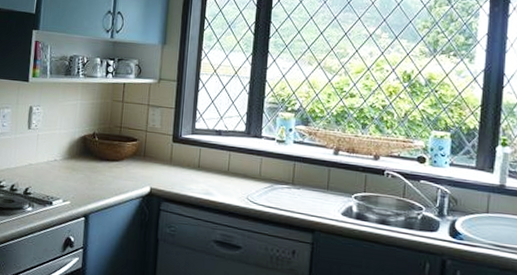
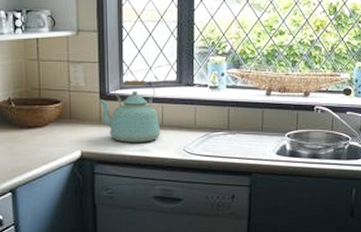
kettle: none [172,126,226,187] -> present [100,80,161,143]

